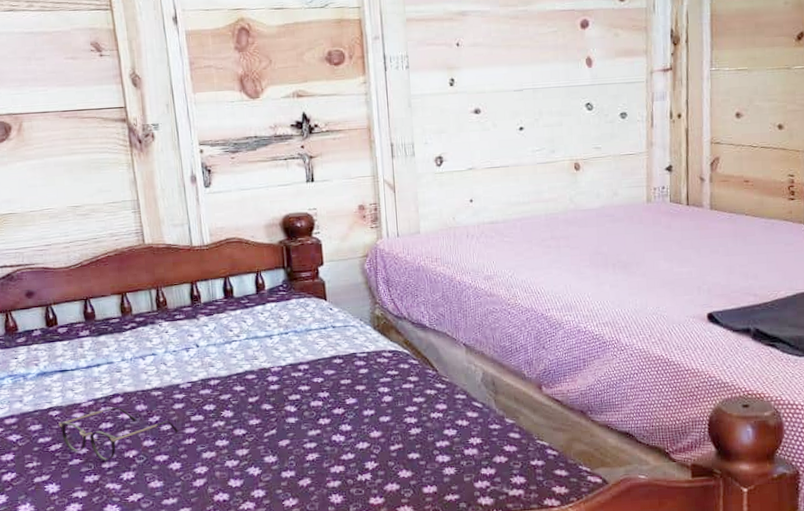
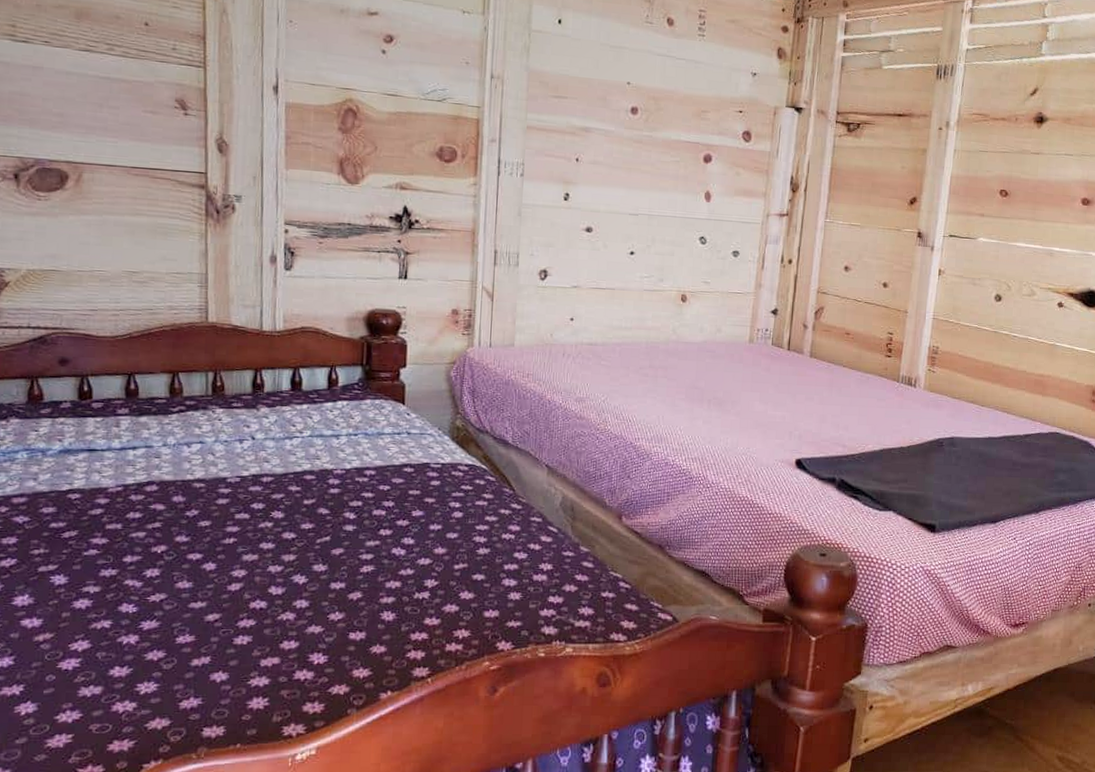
eyeglasses: present [58,407,179,461] -> none [77,496,219,555]

